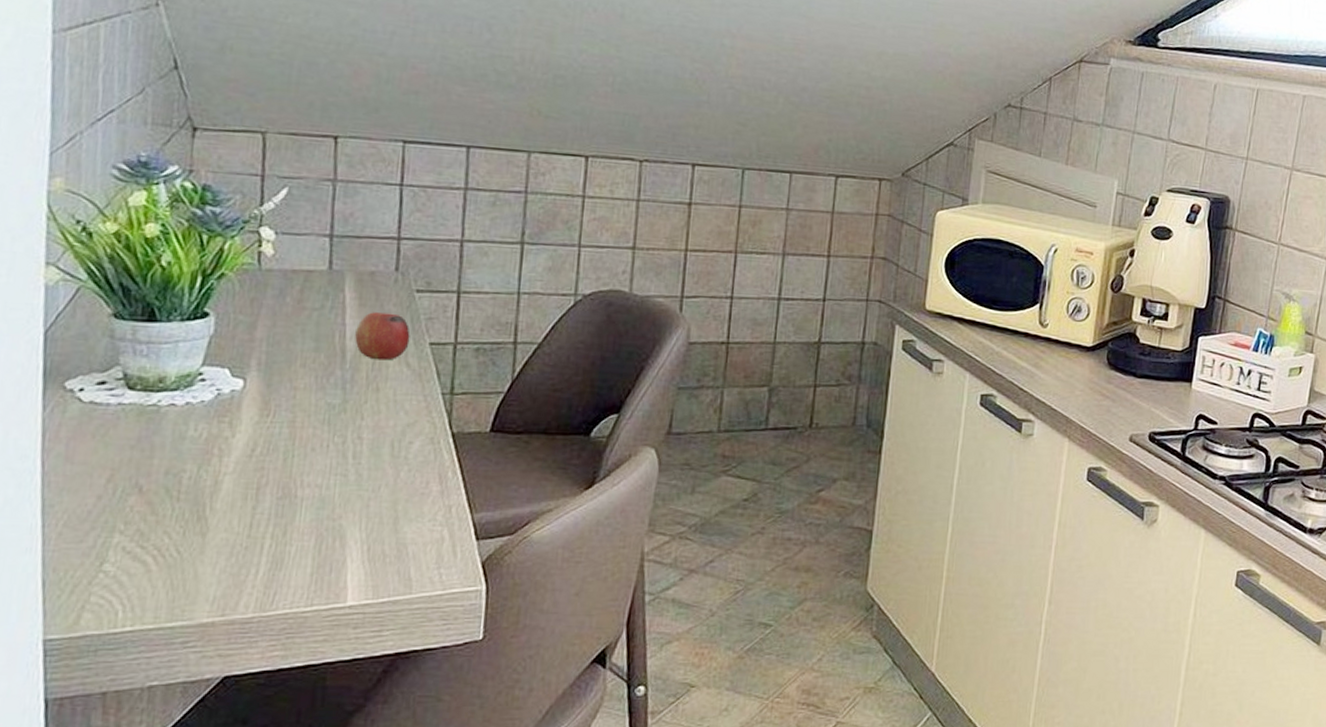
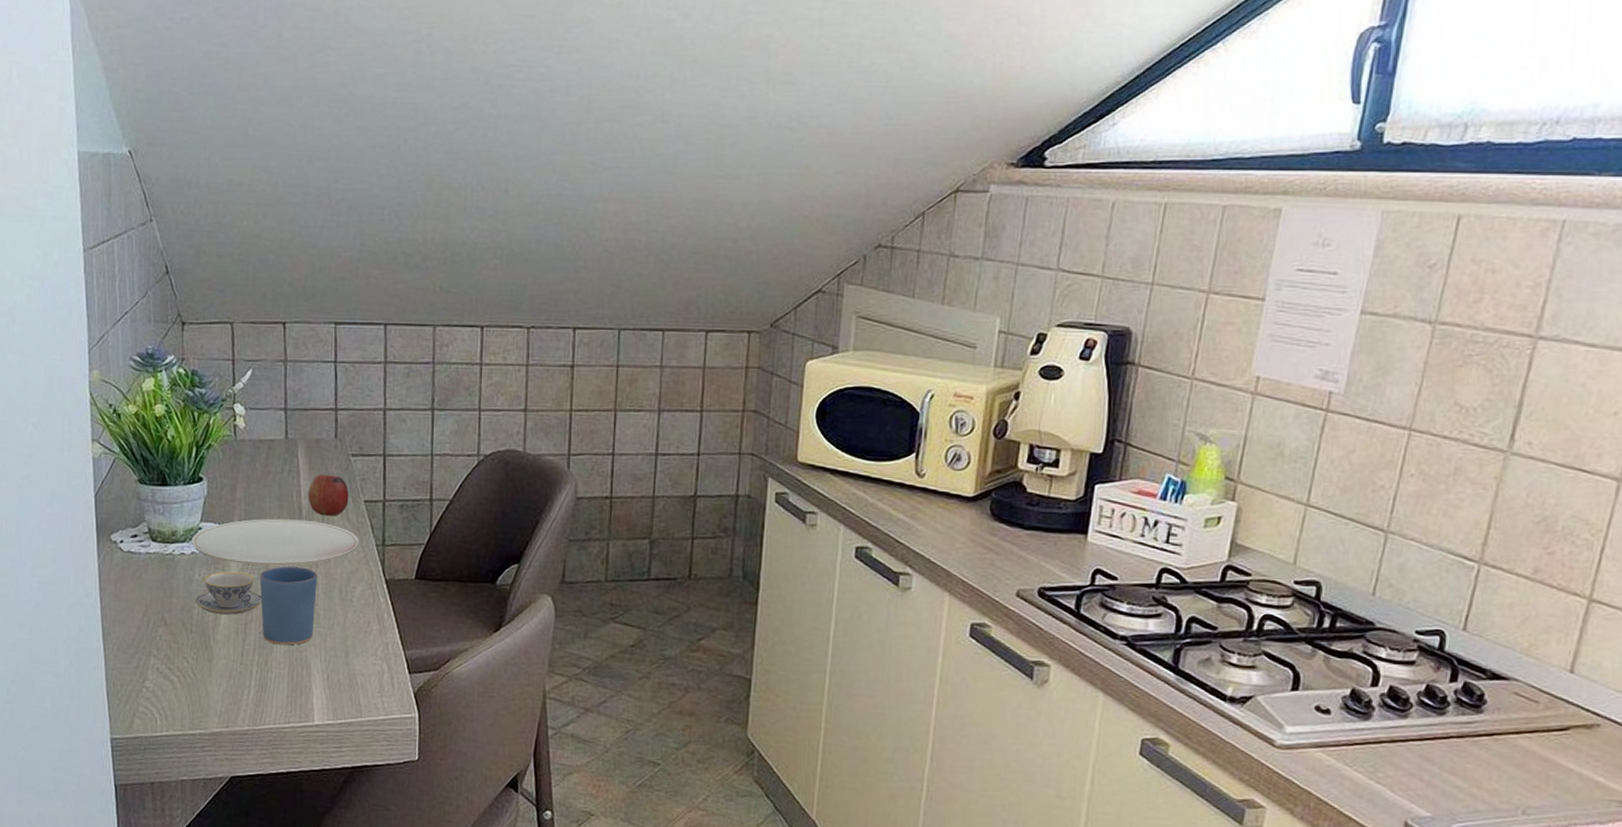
plate: none [186,362,421,418] -> present [191,518,360,566]
teacup: none [187,426,285,478] -> present [195,571,263,615]
mug: none [281,418,362,513] -> present [260,566,317,646]

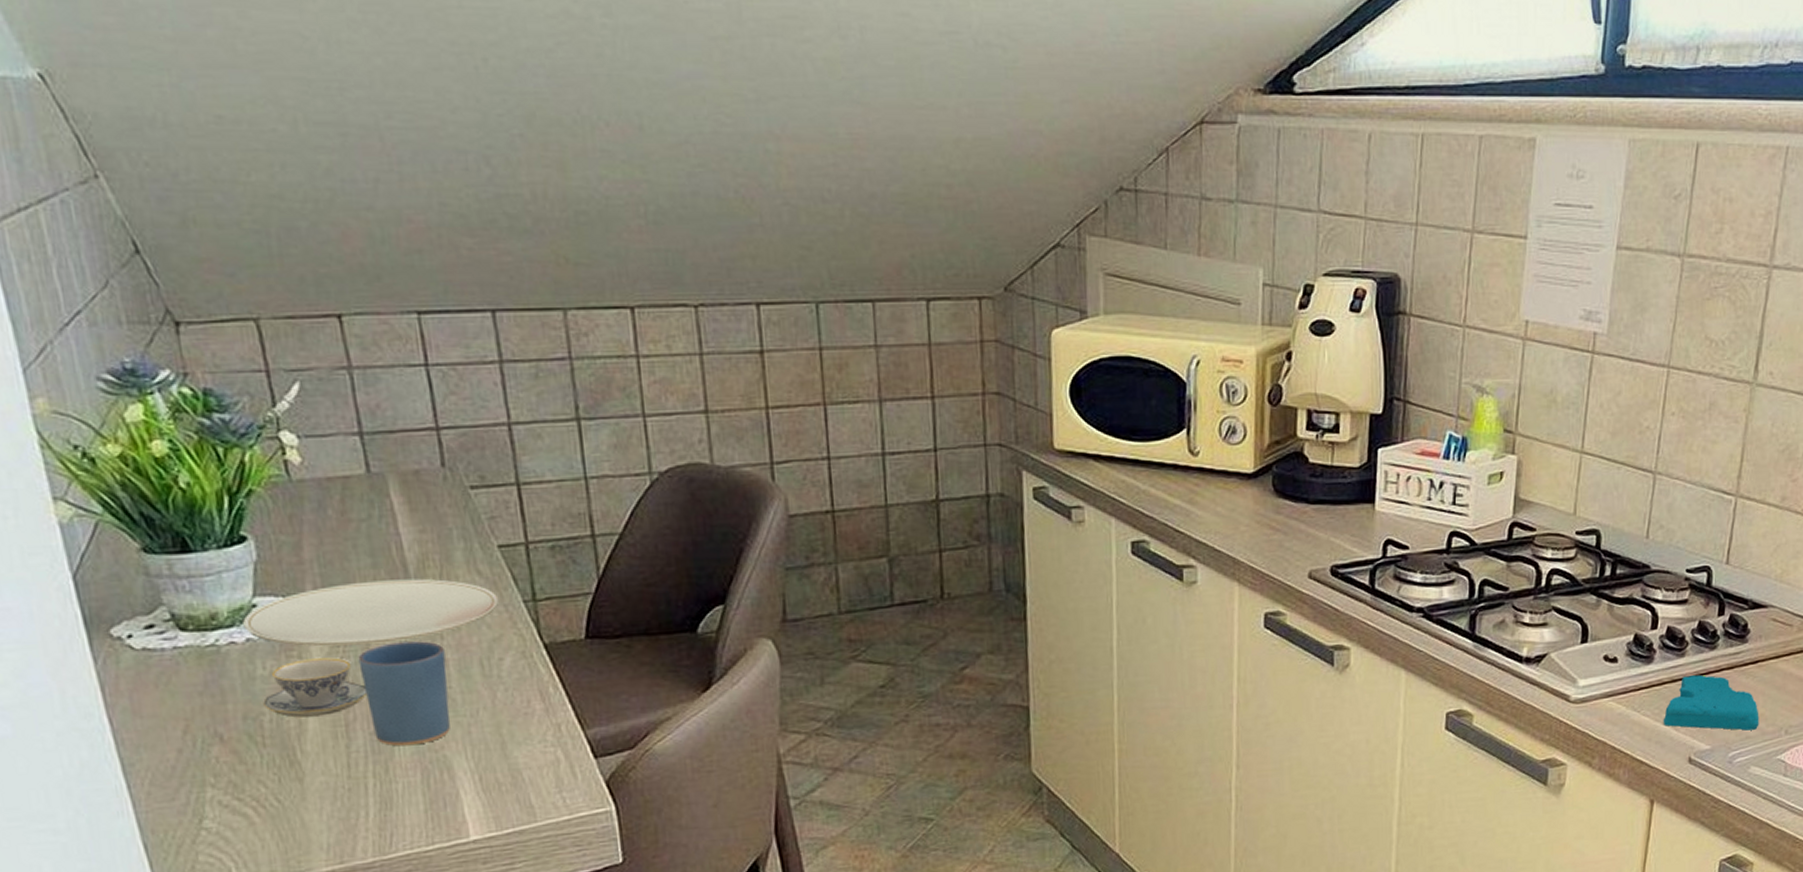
fruit: present [308,474,349,516] -> none [412,516,476,571]
sponge: none [1377,738,1492,805] -> present [1663,675,1759,731]

